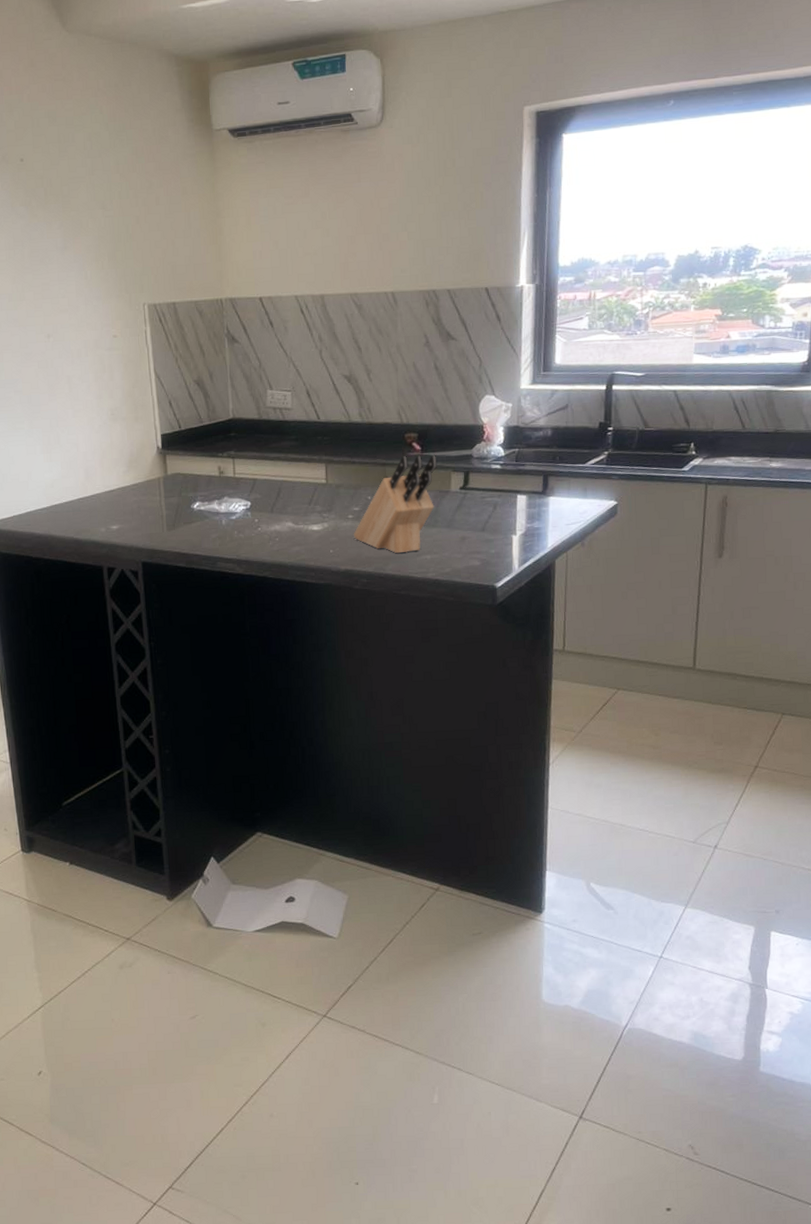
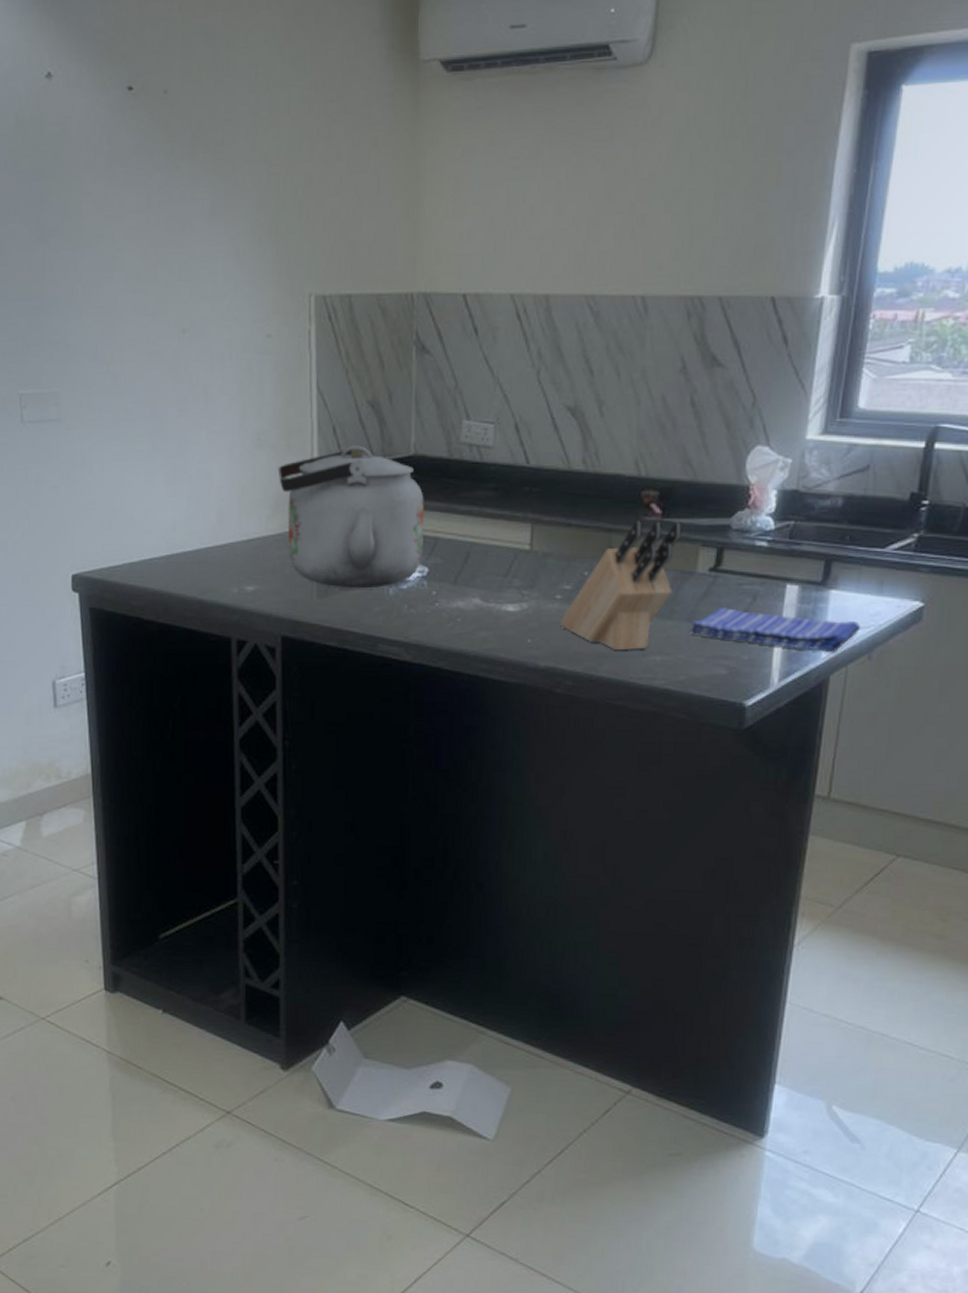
kettle: none [129,414,246,522] -> present [277,445,424,589]
dish towel: none [450,515,574,544] -> present [690,608,861,653]

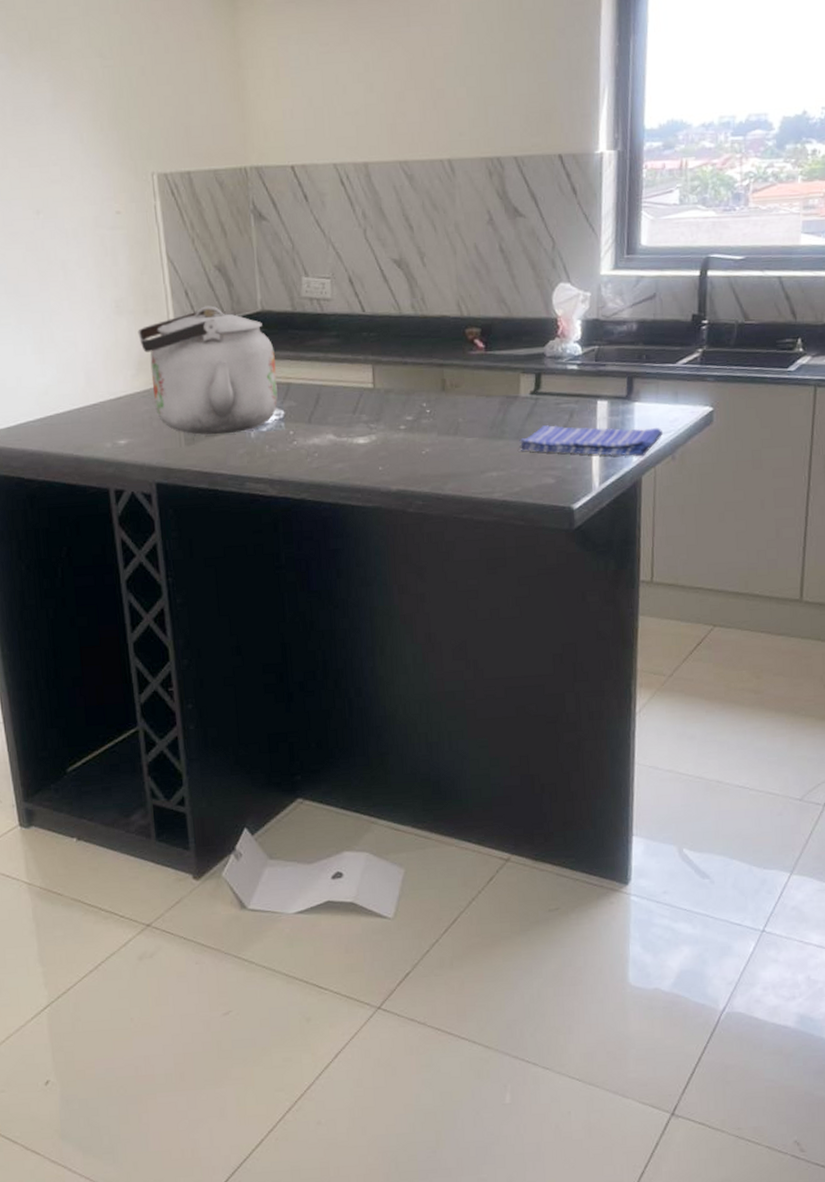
knife block: present [560,521,682,651] -> none [406,354,504,471]

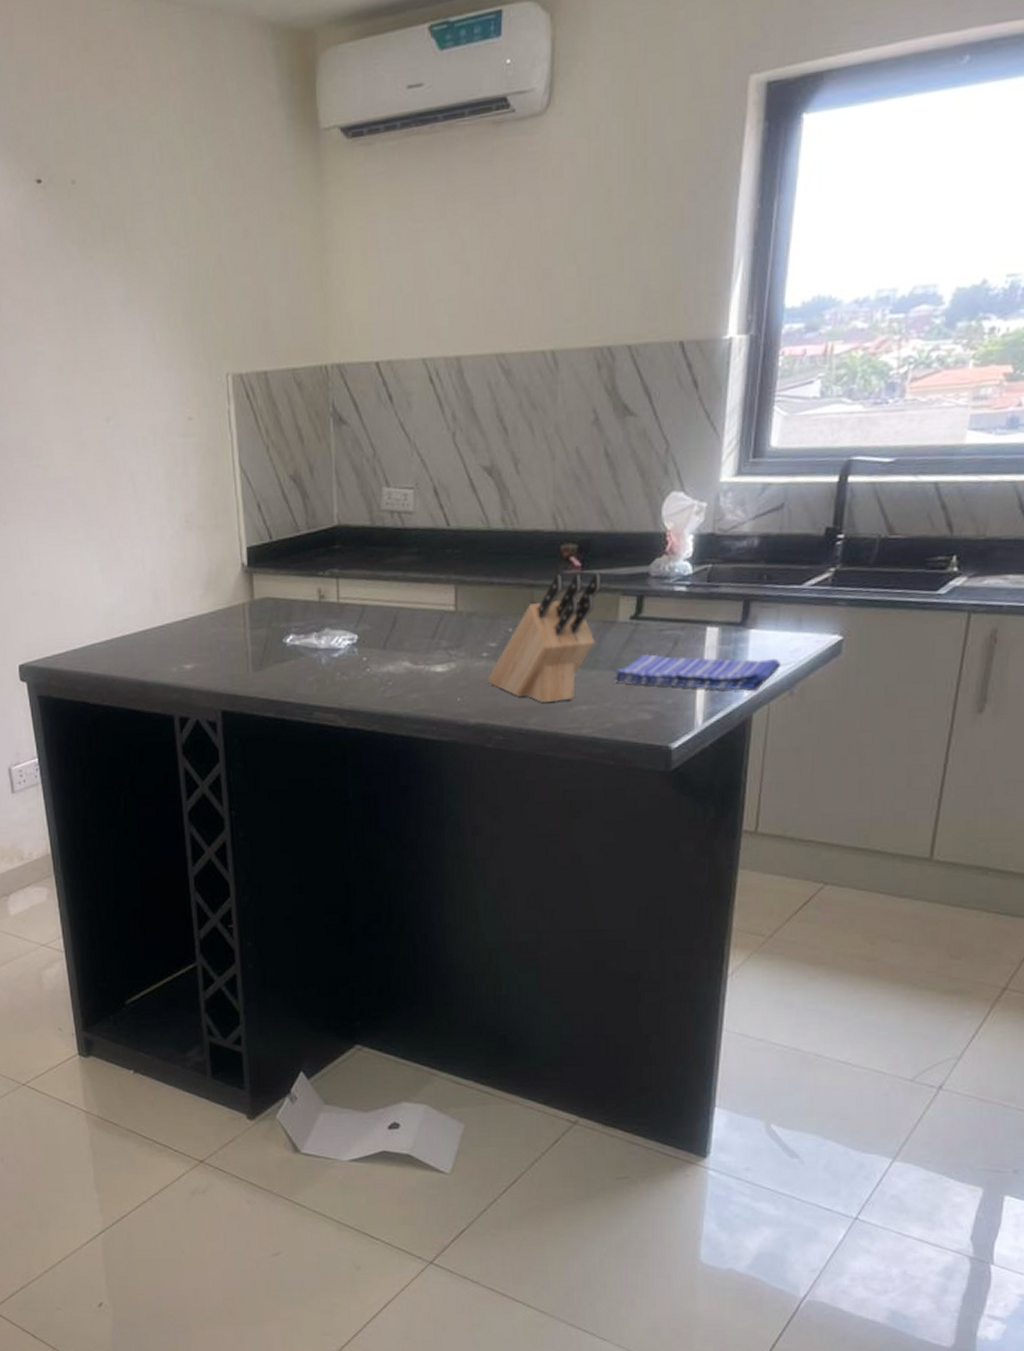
kettle: present [137,305,278,435] -> none [207,520,352,661]
knife block: none [406,354,504,471] -> present [487,574,602,704]

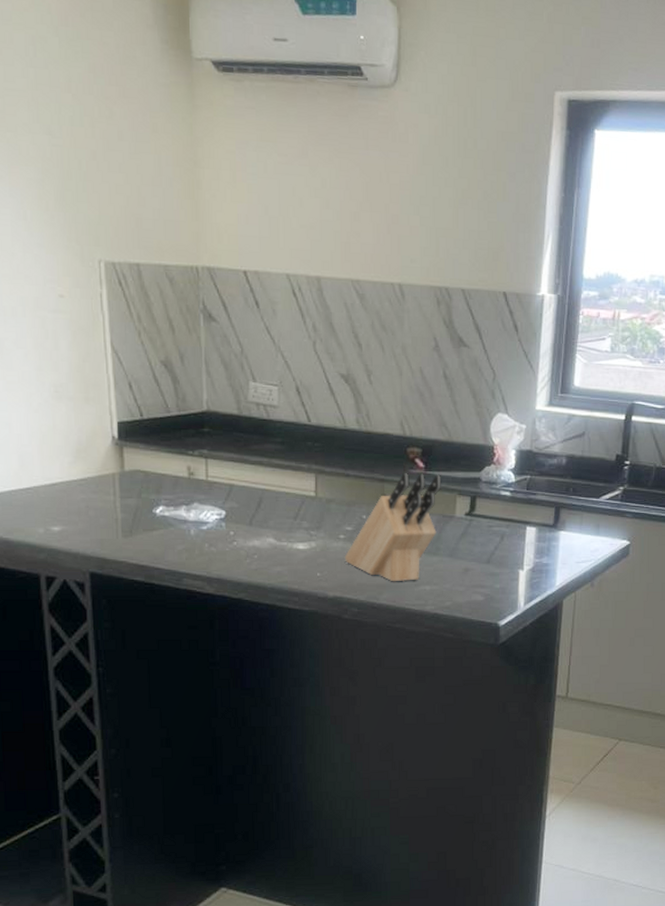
dish towel: present [614,654,782,692] -> none [452,546,585,582]

